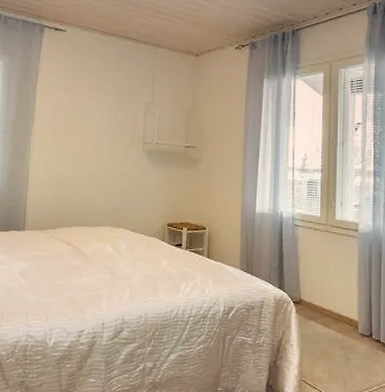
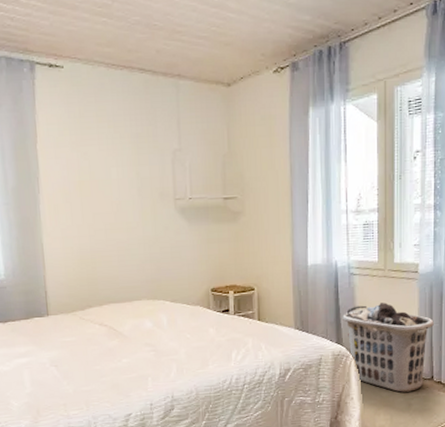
clothes hamper: none [285,255,373,346] -> present [343,302,434,393]

